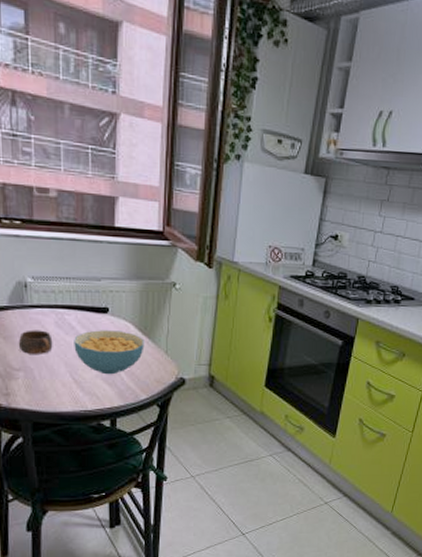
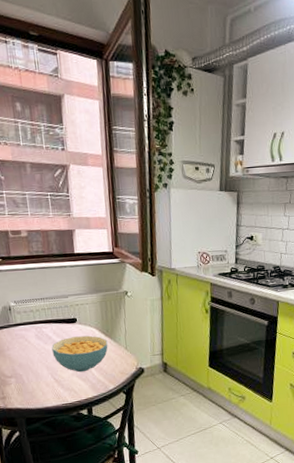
cup: present [18,330,53,354] -> none [8,342,36,363]

